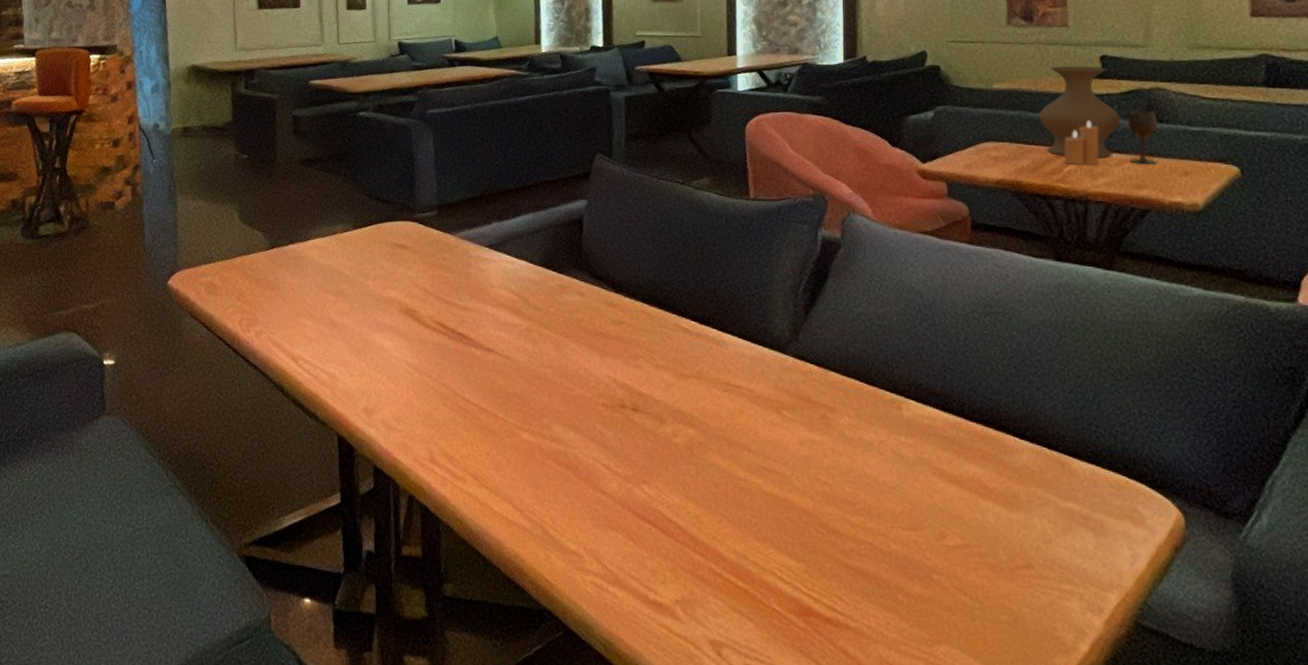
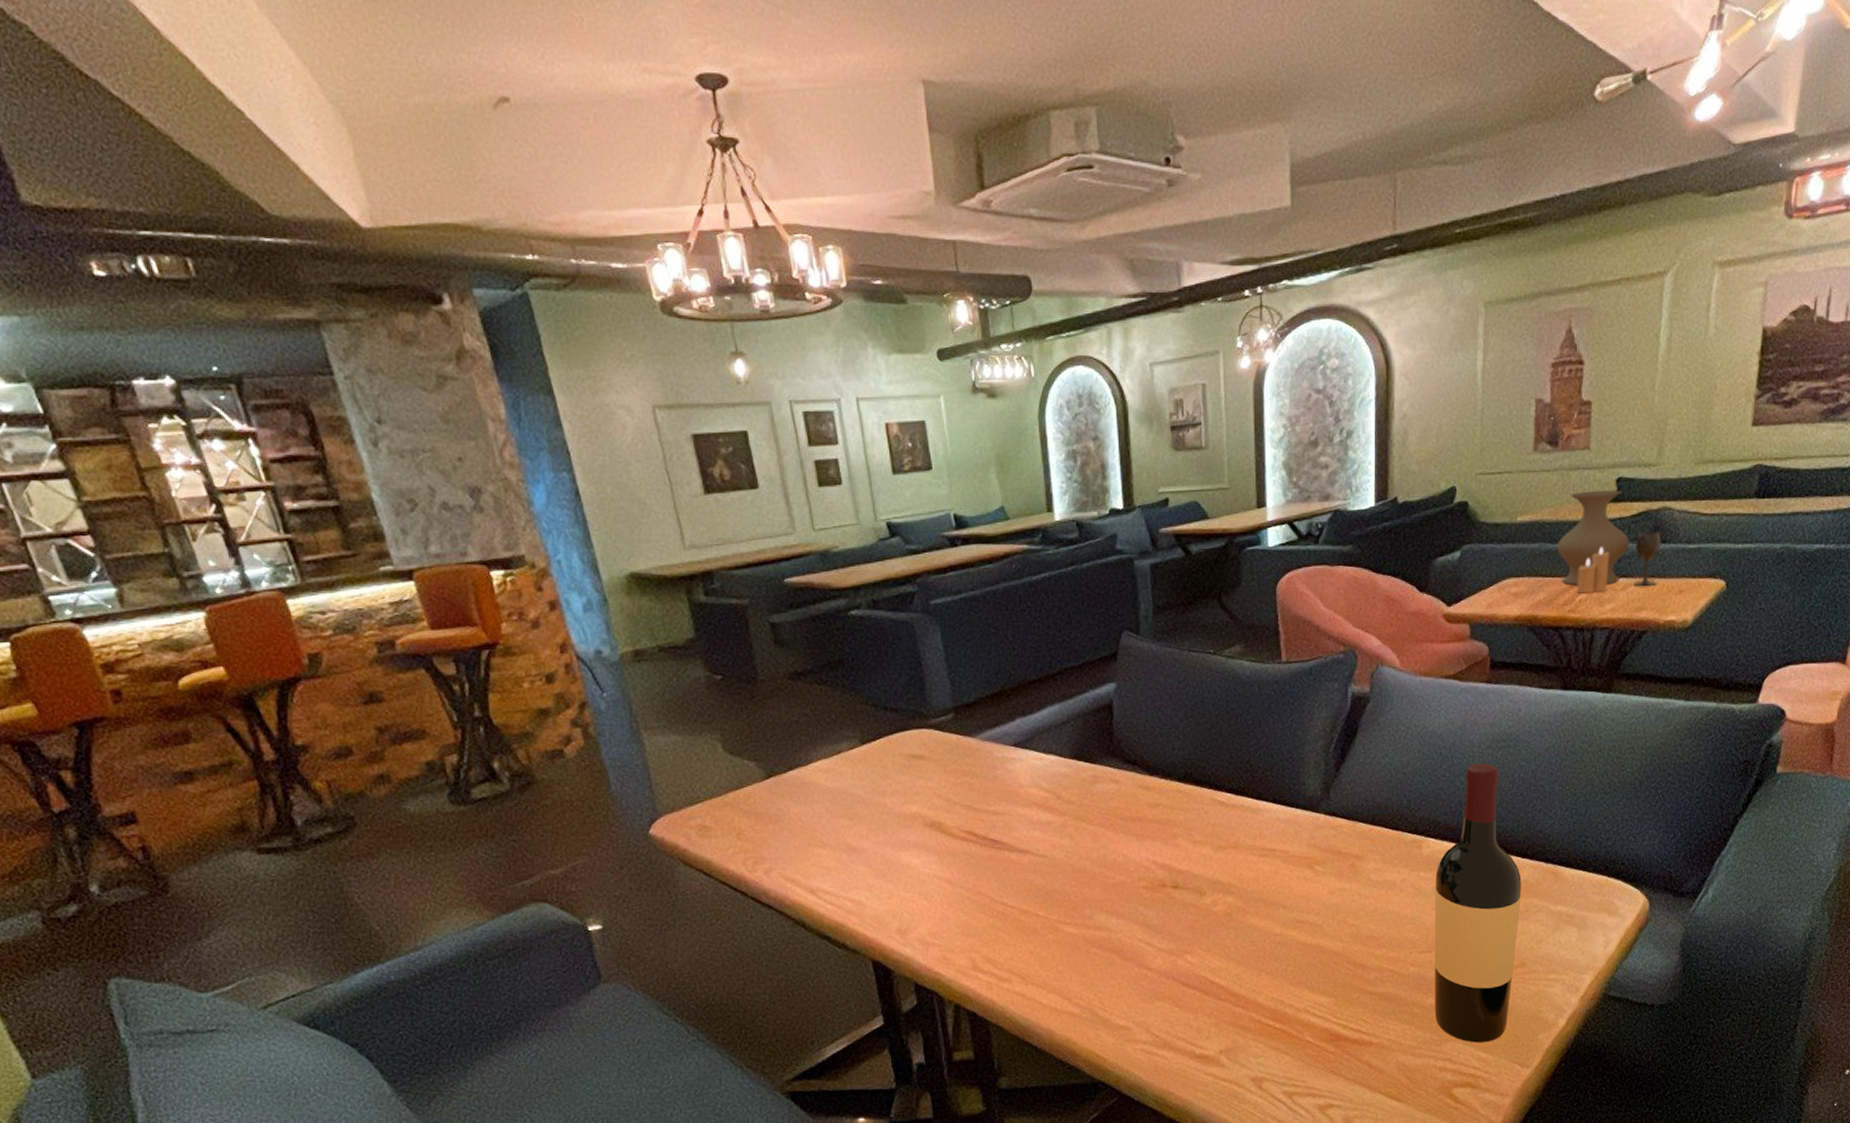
wine bottle: none [918,326,1022,655] -> present [1434,763,1521,1043]

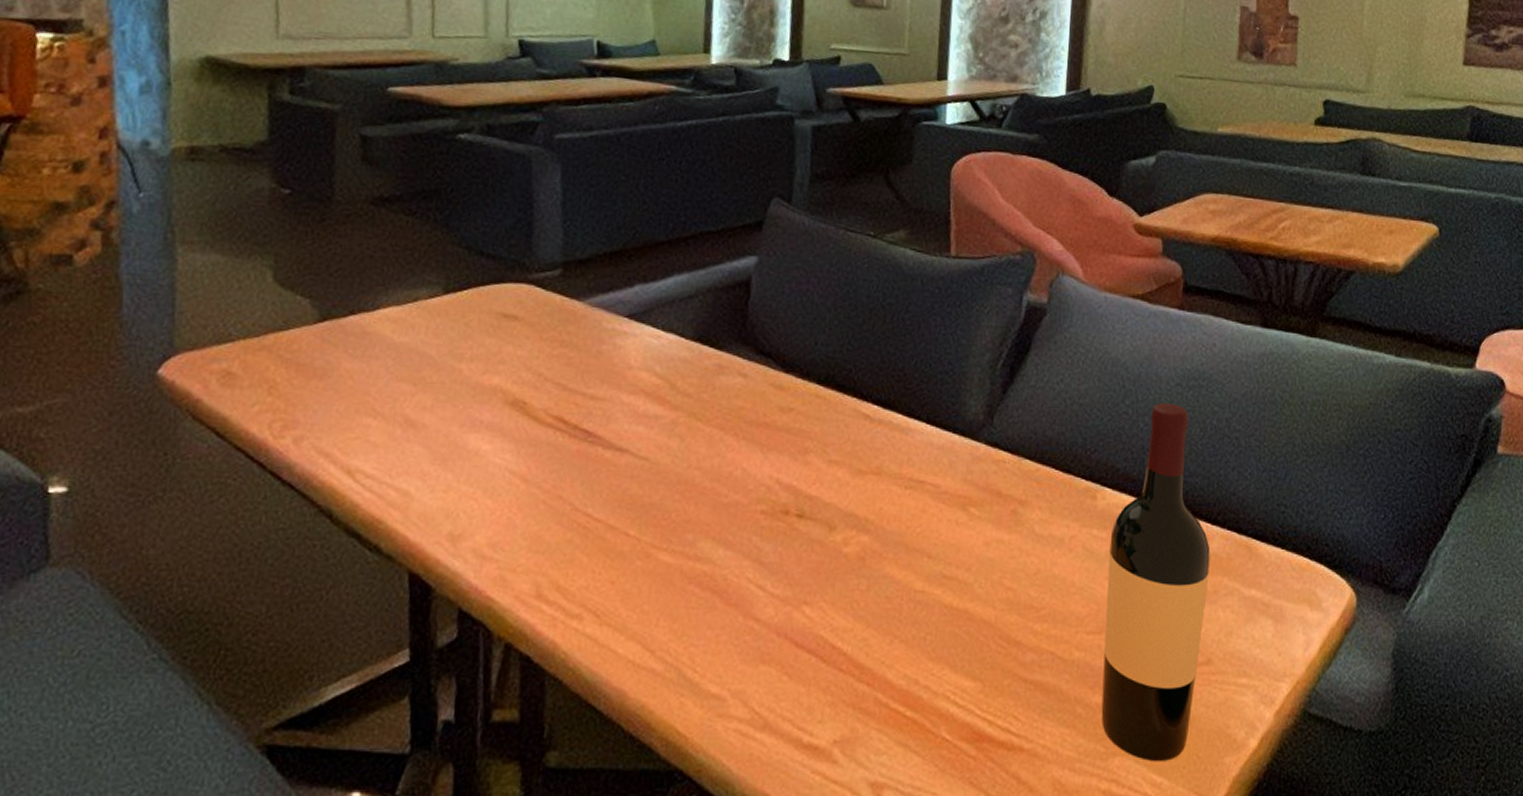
vase: present [1556,490,1630,586] -> none [1259,109,1337,215]
candle: present [1576,547,1610,594] -> none [1279,172,1316,221]
wine glass: present [1633,532,1661,587] -> none [1341,162,1370,222]

